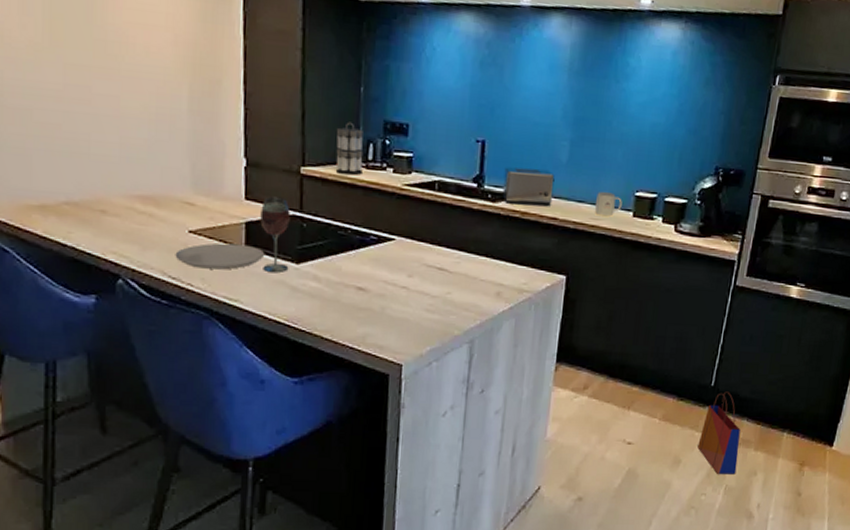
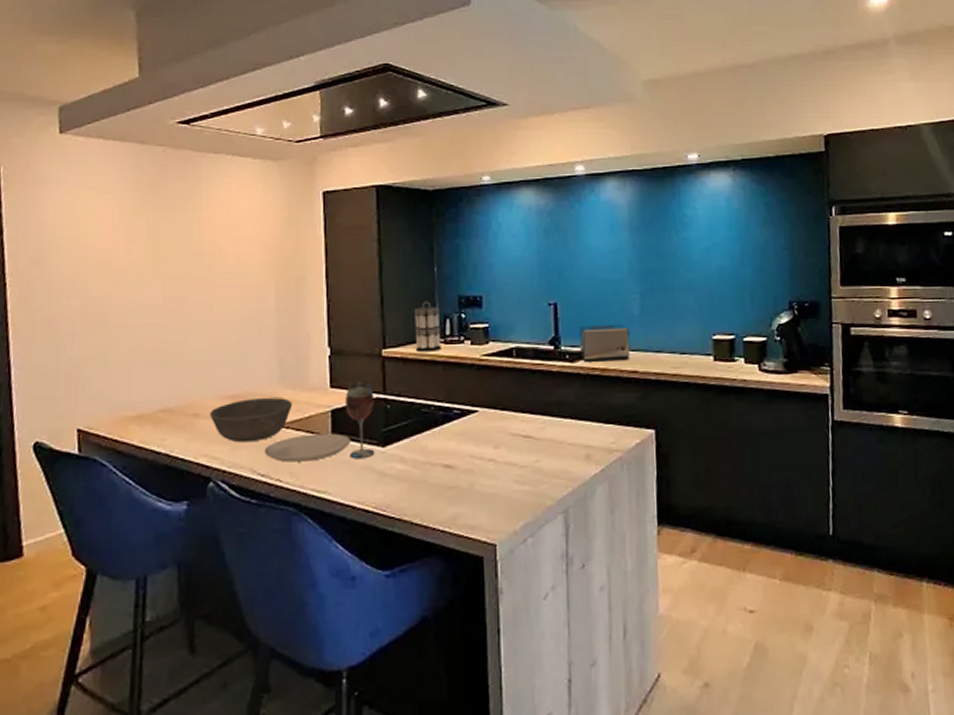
bowl: none [117,201,205,245] -> present [209,397,293,443]
mug: present [594,192,622,217] -> none [673,339,701,364]
shopping bag: present [697,391,740,474] -> none [828,540,878,640]

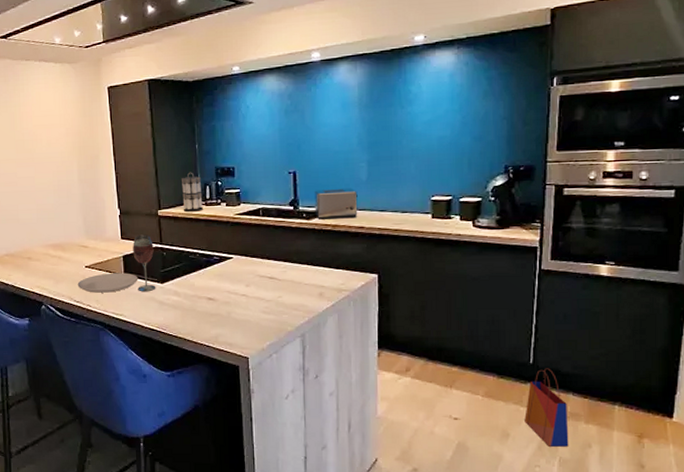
bowl: present [209,397,293,443] -> none [38,246,95,278]
shopping bag: none [828,540,878,640] -> present [524,368,569,447]

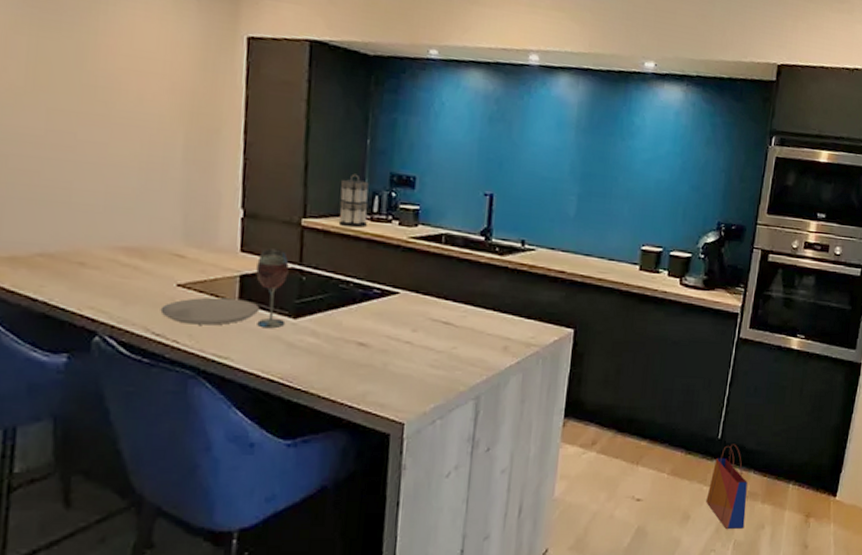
toaster: present [314,187,358,220] -> none [510,220,563,260]

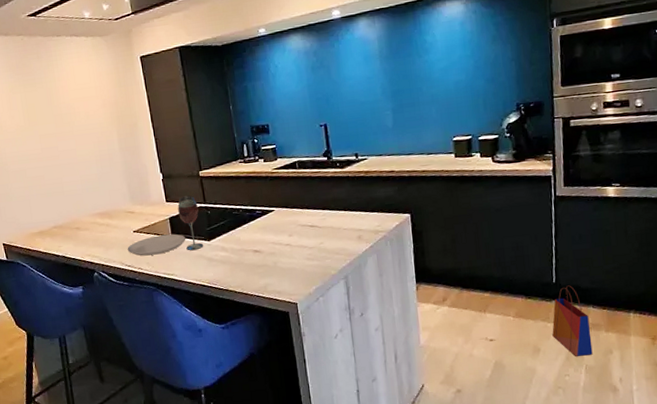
spice rack: present [338,173,369,229] -> none [218,132,242,172]

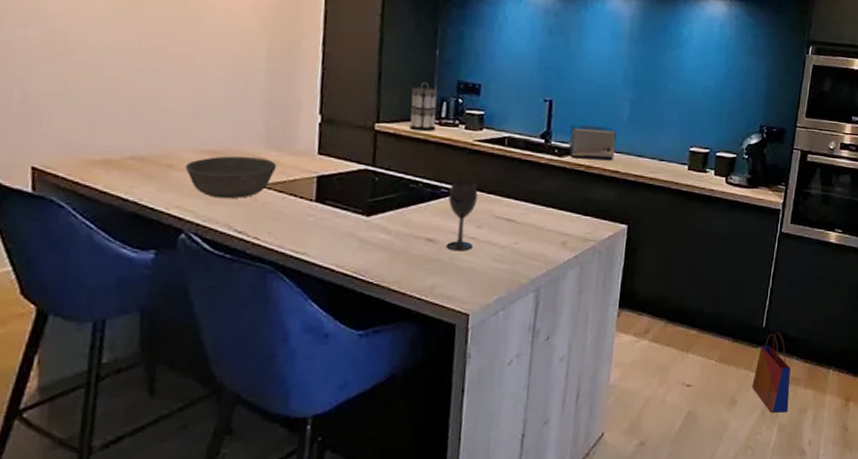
bowl: none [86,212,142,245] -> present [185,156,277,199]
plate: present [127,234,186,256] -> none [242,196,336,223]
wineglass: present [177,195,203,251] -> none [332,151,363,226]
spice rack: none [218,132,242,172] -> present [409,81,438,133]
wine glass: none [262,200,289,257] -> present [446,179,478,251]
toaster: none [345,135,387,167] -> present [568,124,617,161]

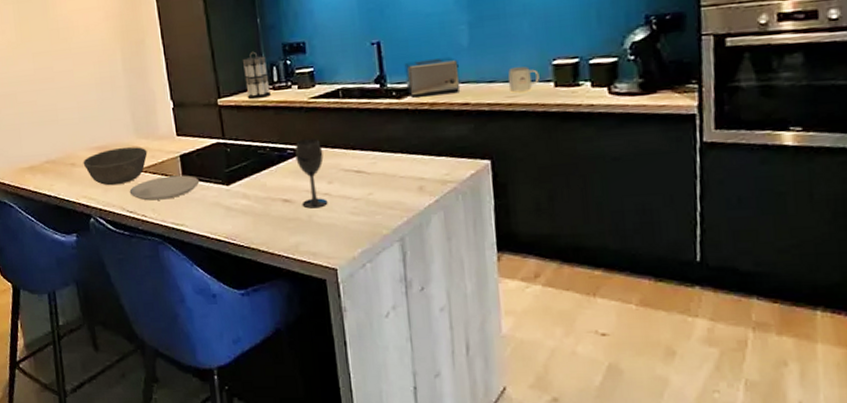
plate: none [242,196,336,223] -> present [129,175,200,201]
mug: none [653,147,678,170] -> present [507,67,540,93]
shopping bag: present [752,332,791,413] -> none [694,266,757,366]

